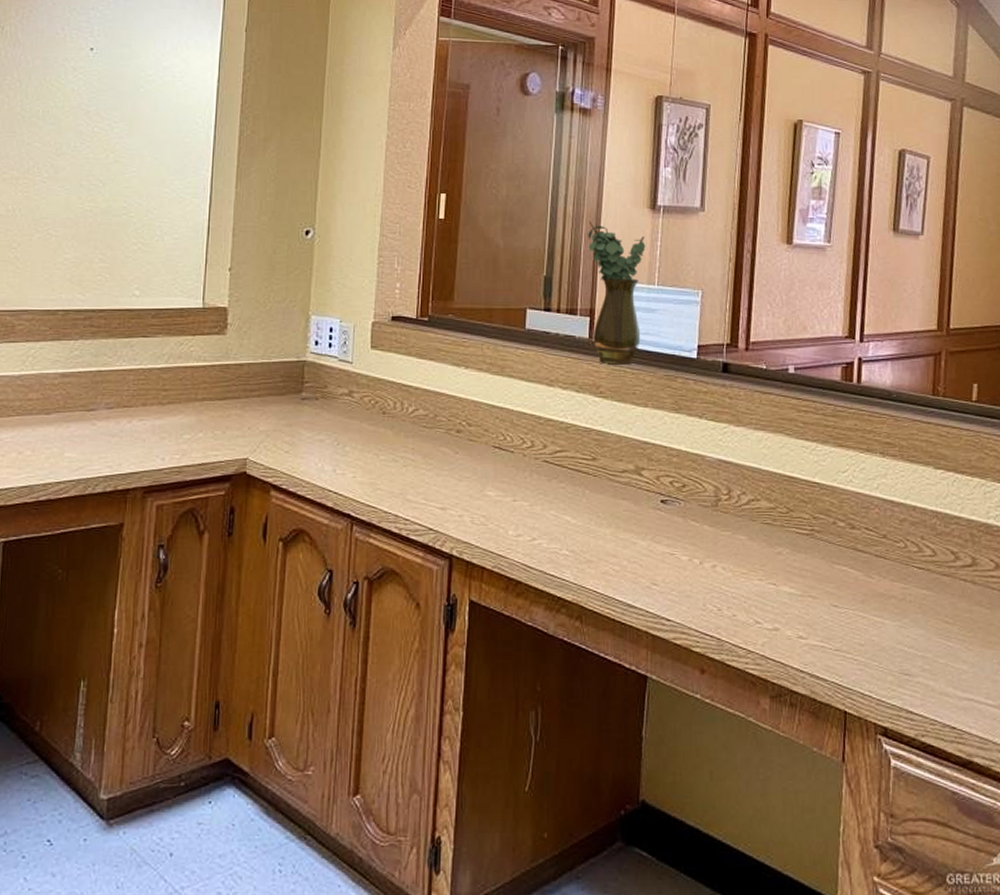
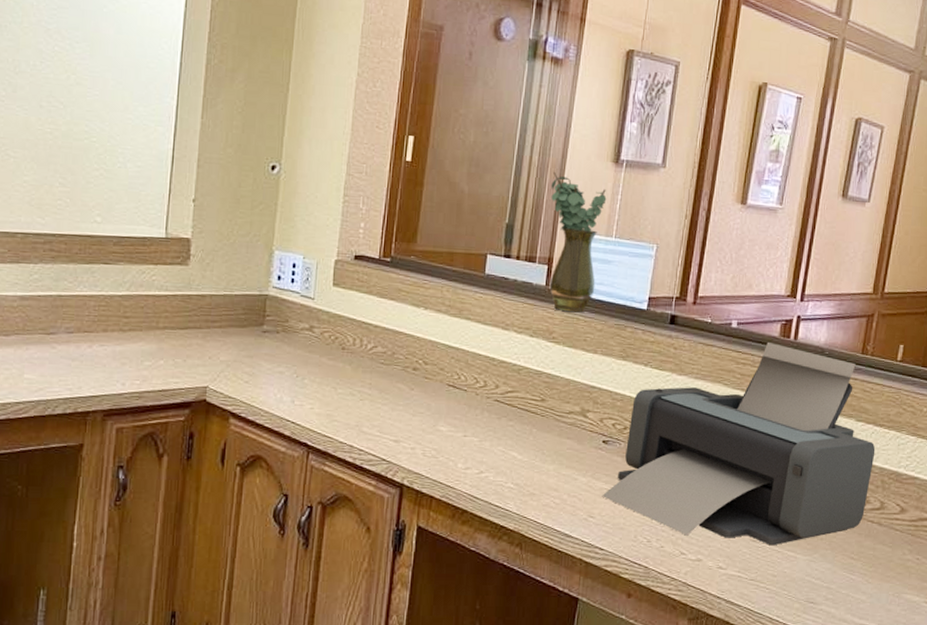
printer: none [664,386,960,609] -> present [602,341,876,545]

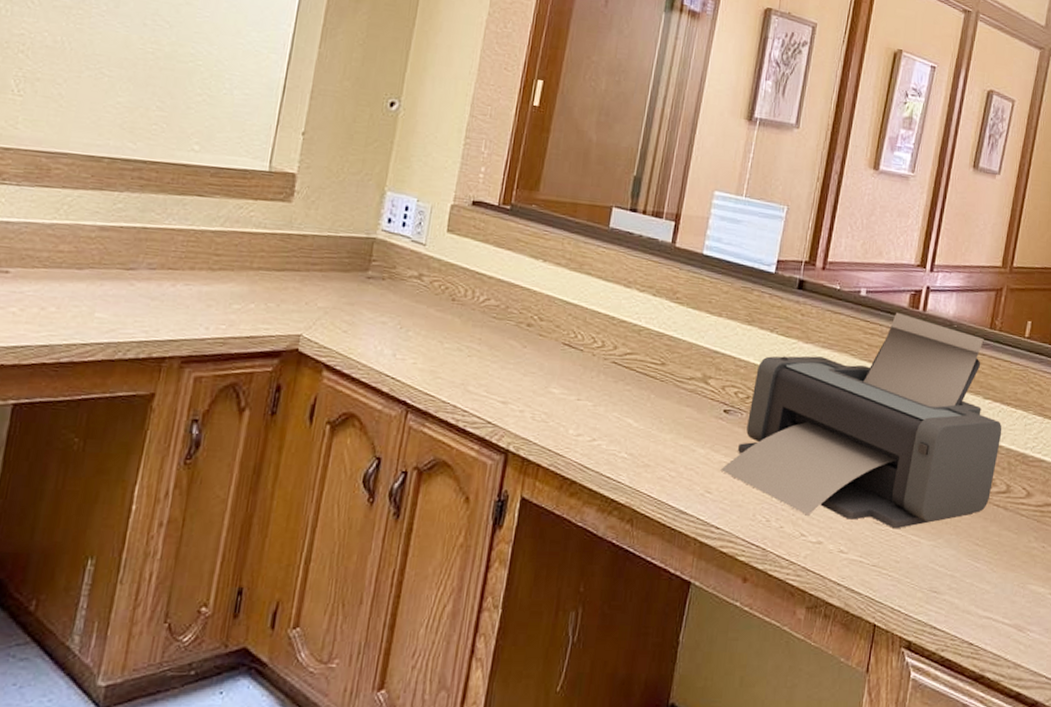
vase: present [549,171,607,313] -> none [675,125,739,273]

